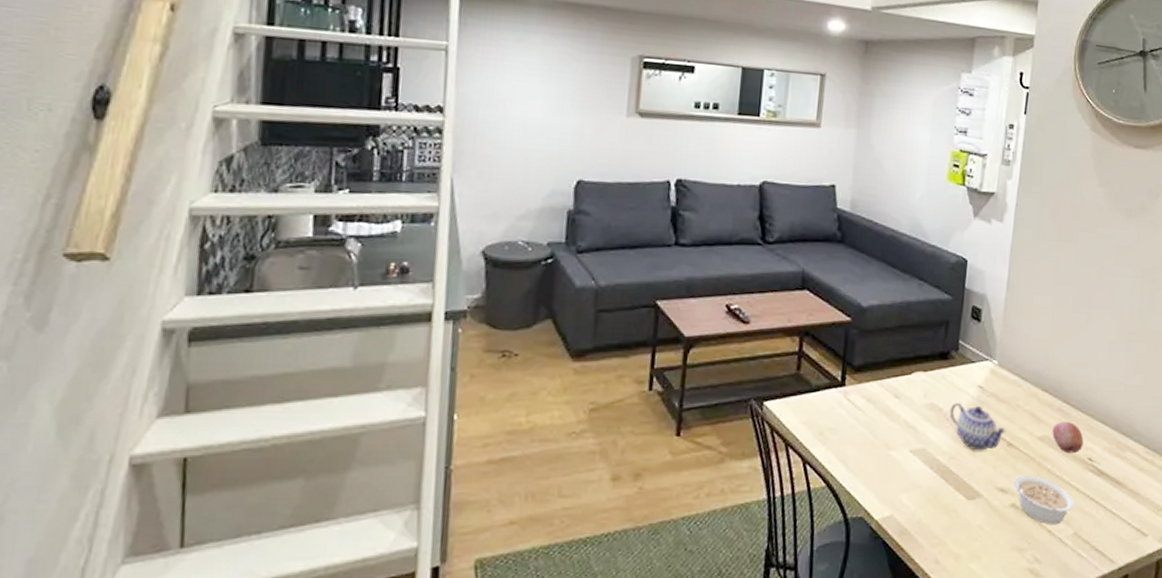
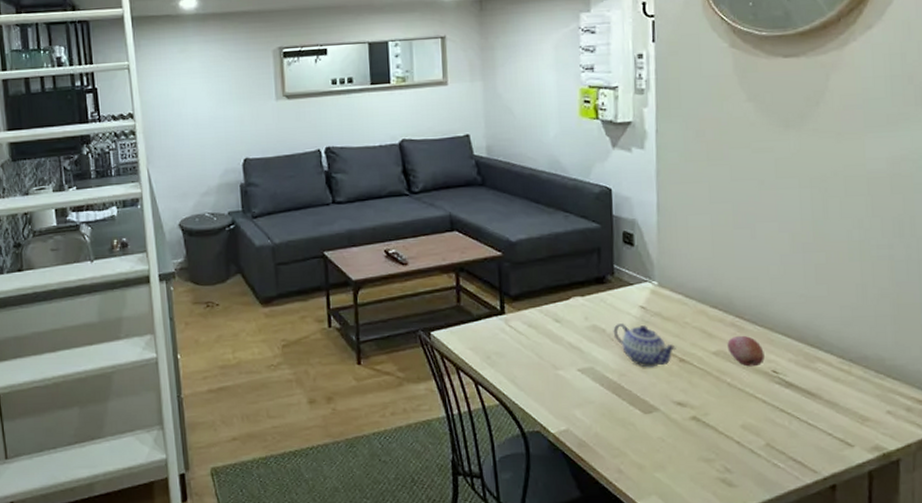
legume: present [1013,474,1074,525] -> none [691,388,762,437]

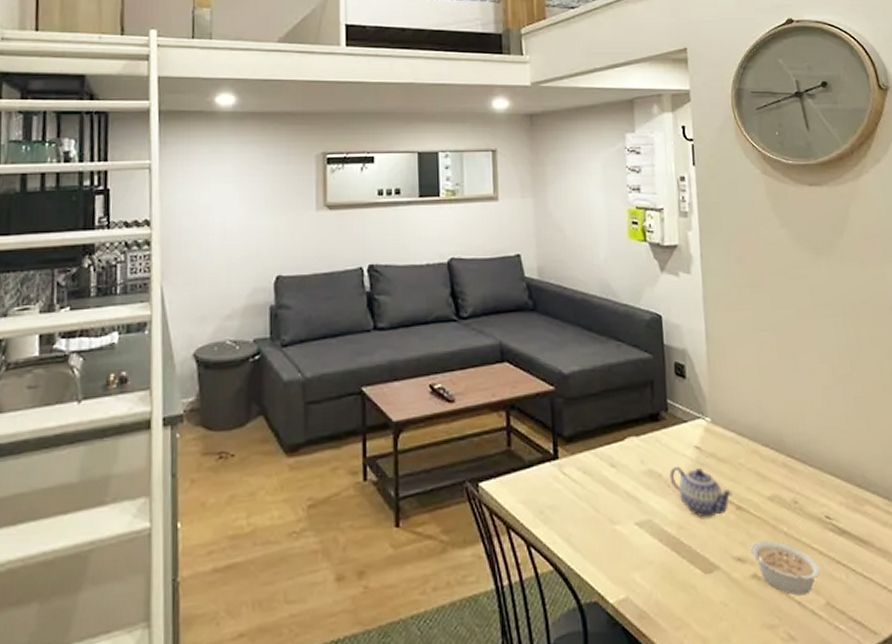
legume: none [691,388,762,437] -> present [750,540,821,596]
fruit: present [727,335,765,367] -> none [781,476,817,513]

